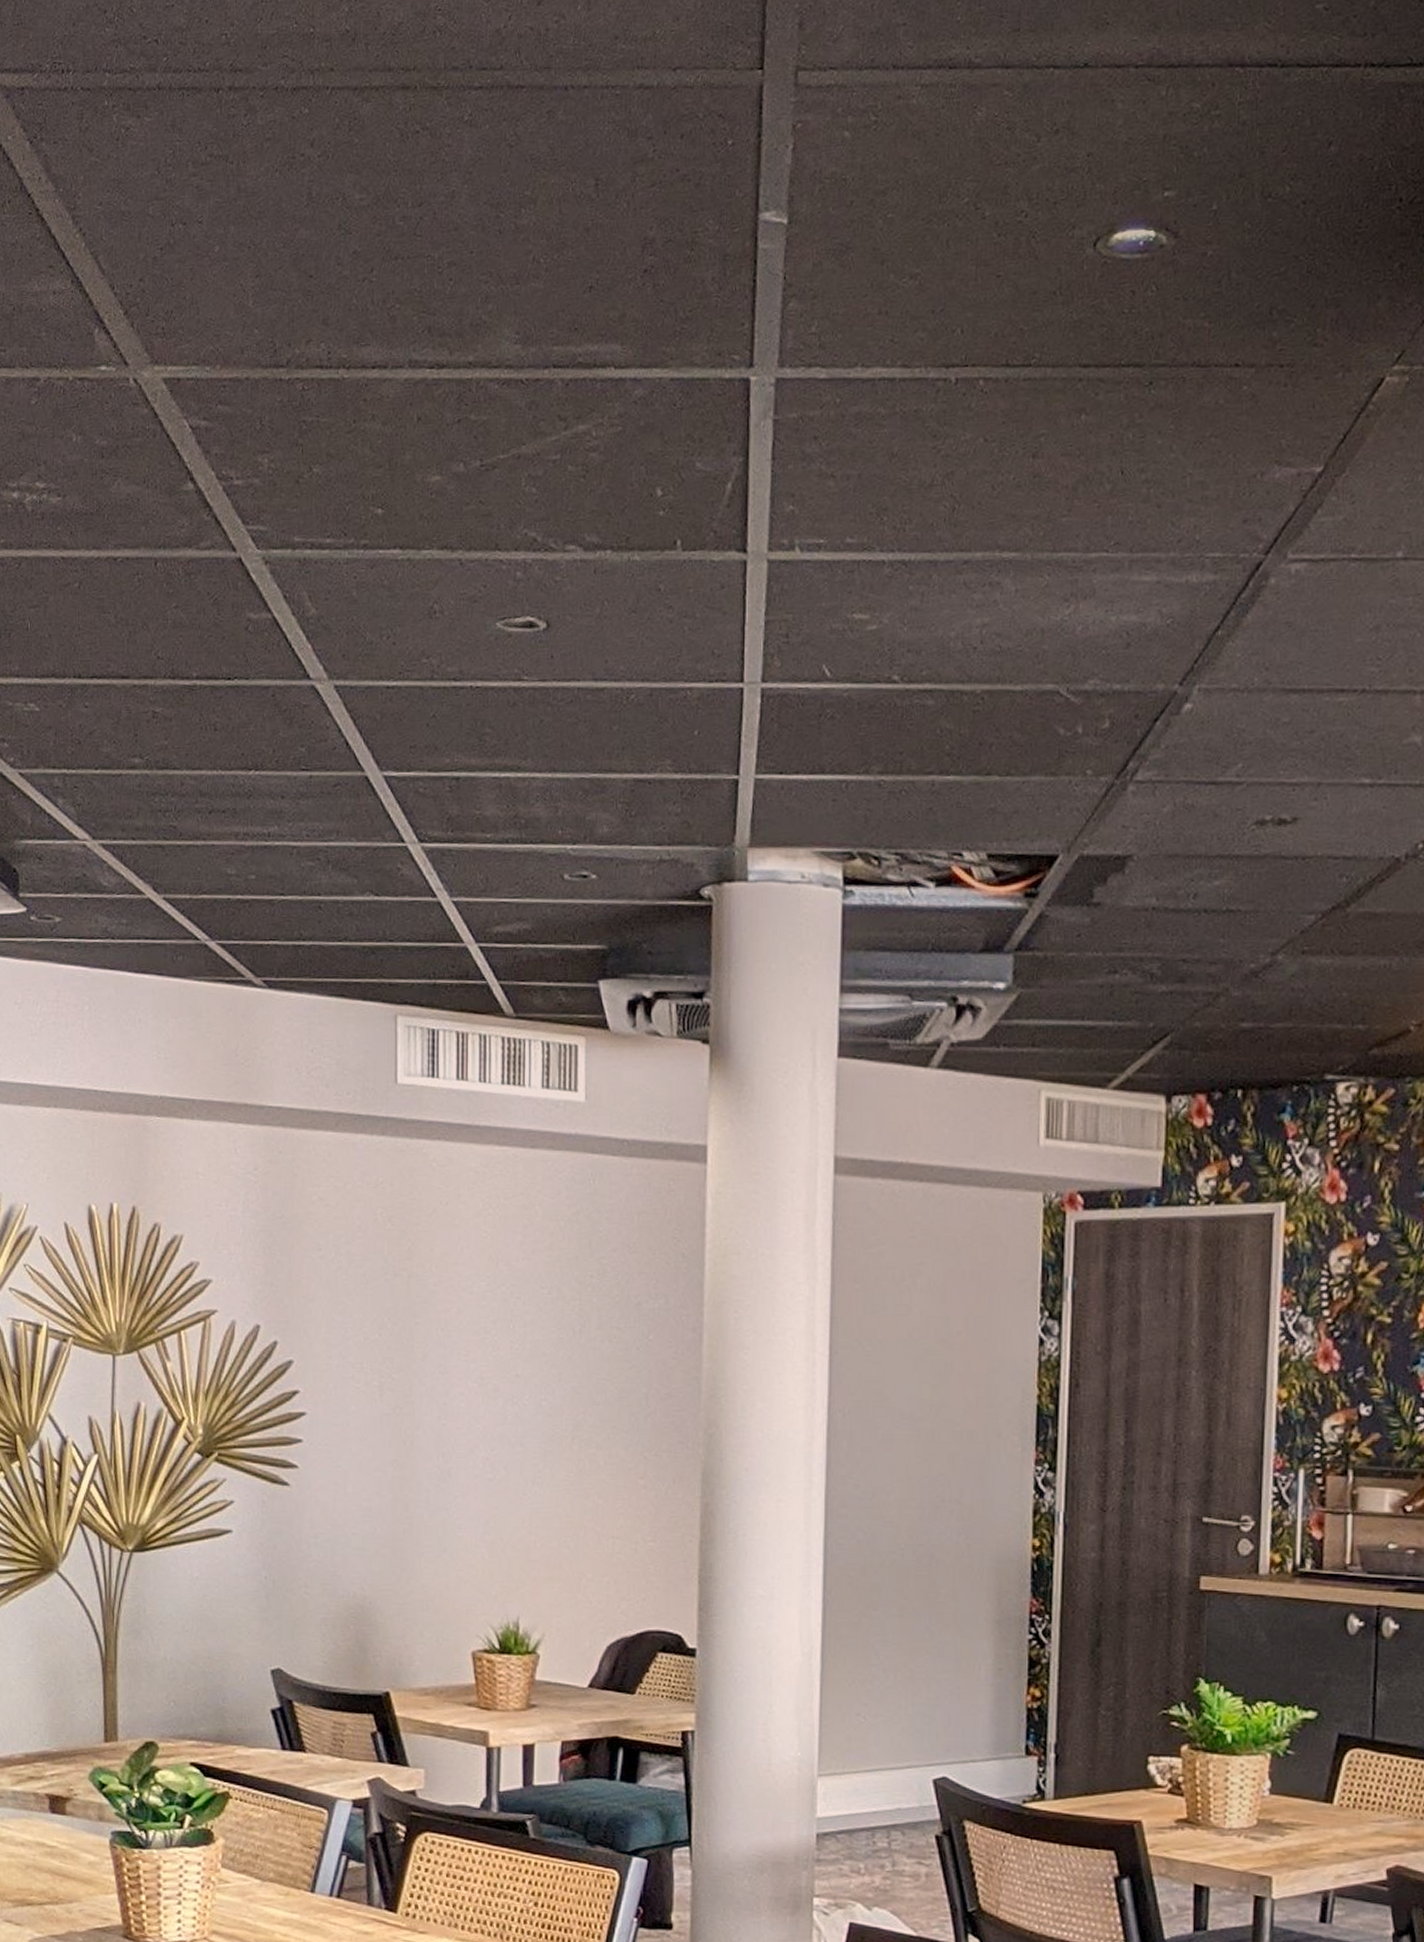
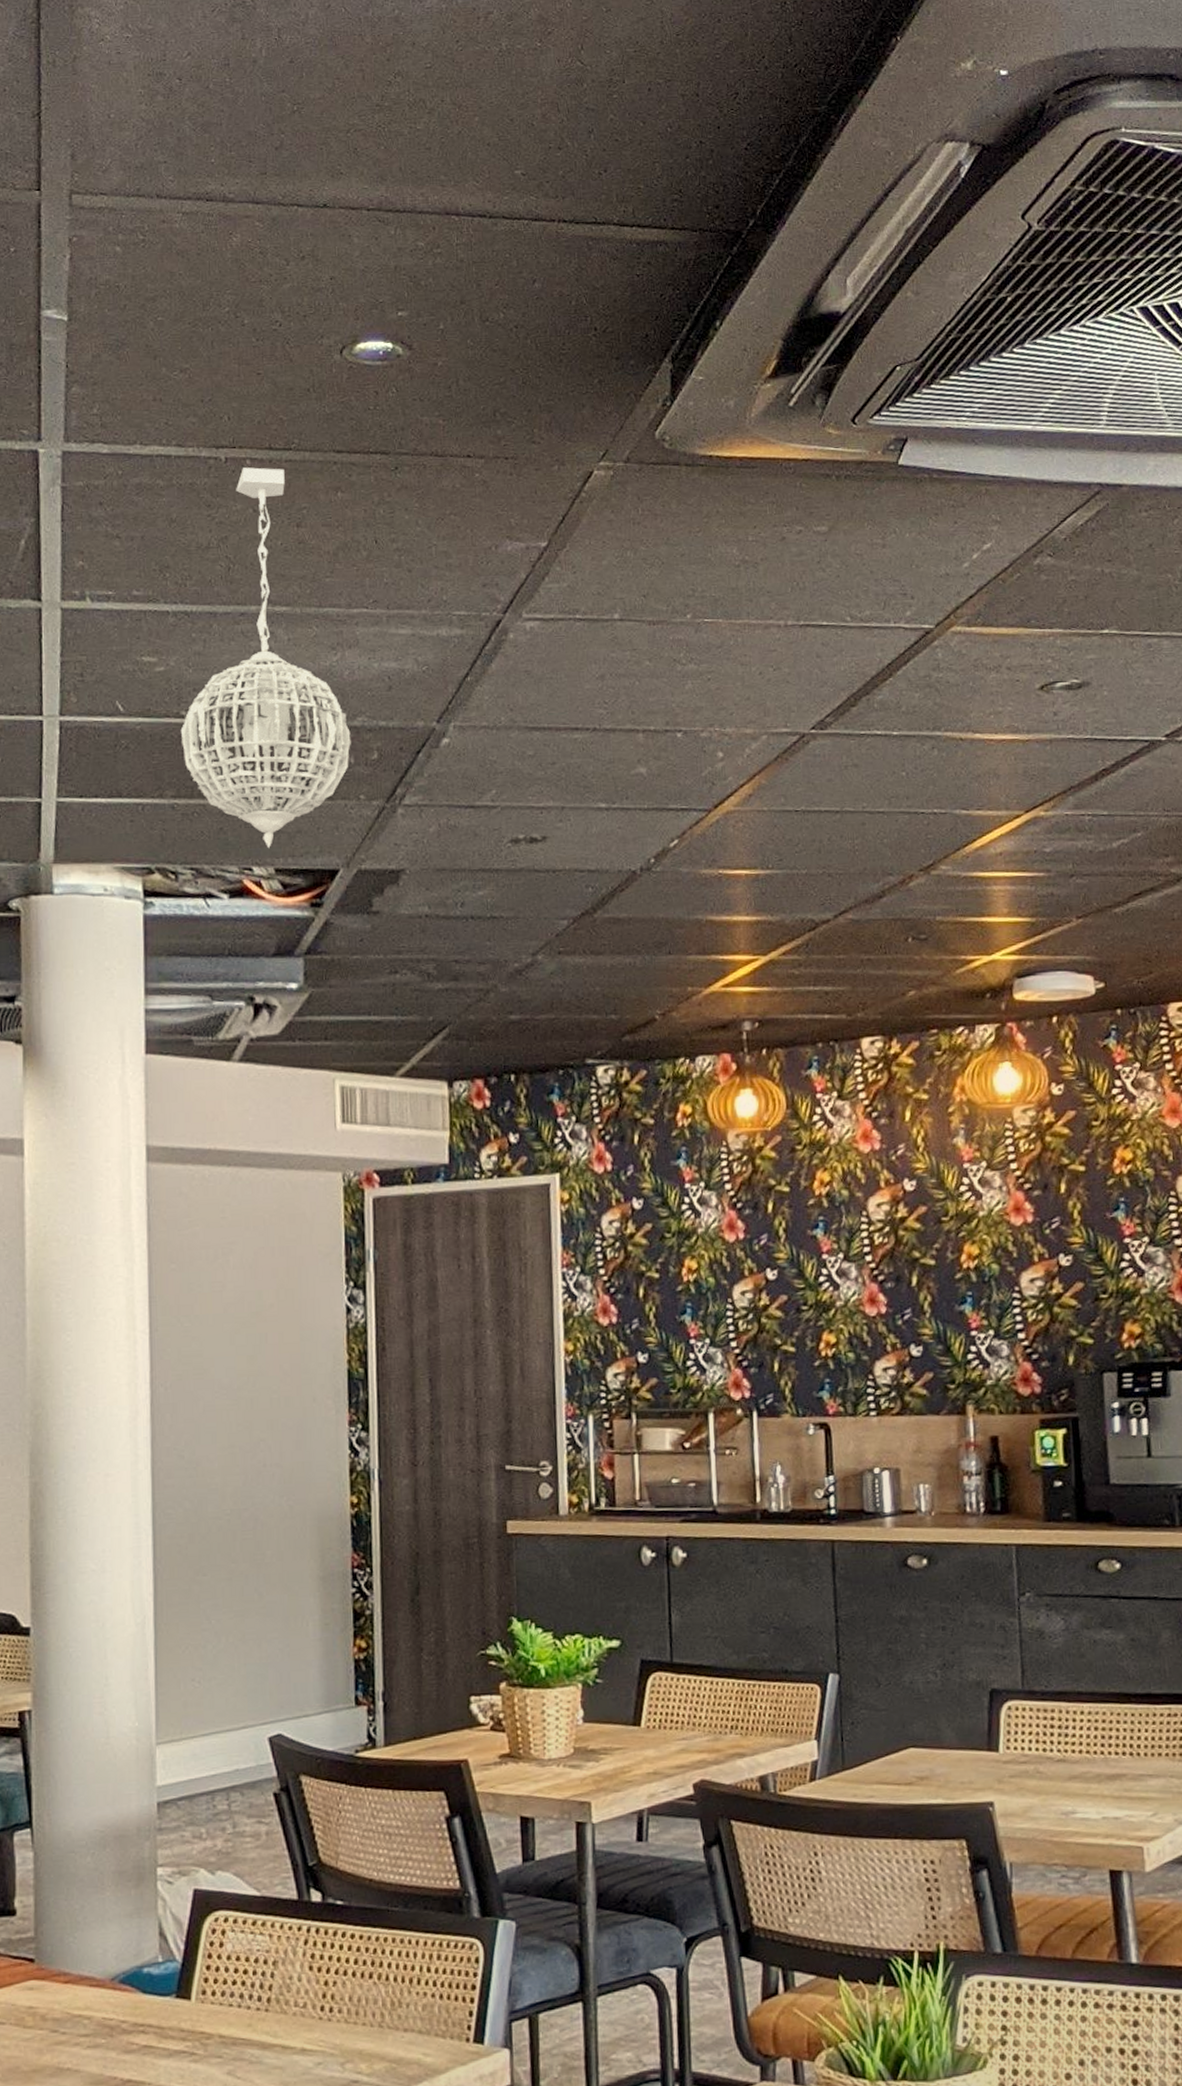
pendant light: none [891,388,1080,832] -> present [180,467,351,849]

